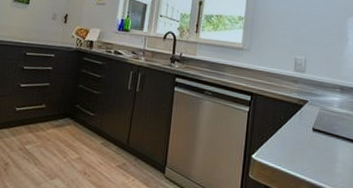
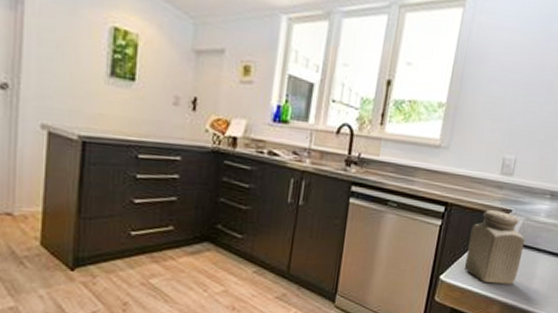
salt shaker: none [272,100,323,167] -> present [463,210,525,285]

